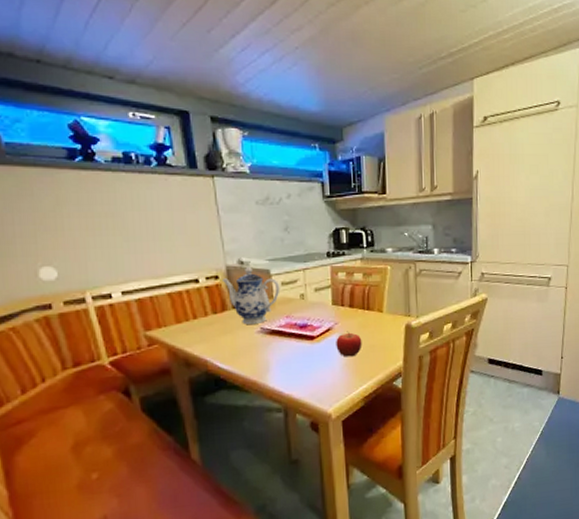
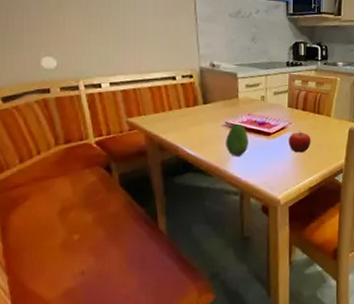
teapot: present [221,267,280,324] -> none [195,70,245,118]
fruit: none [262,328,289,367] -> present [226,123,248,156]

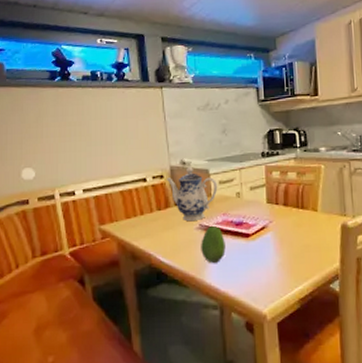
teapot: none [195,70,245,118] -> present [166,167,218,221]
fruit: present [288,130,311,153] -> none [270,230,297,256]

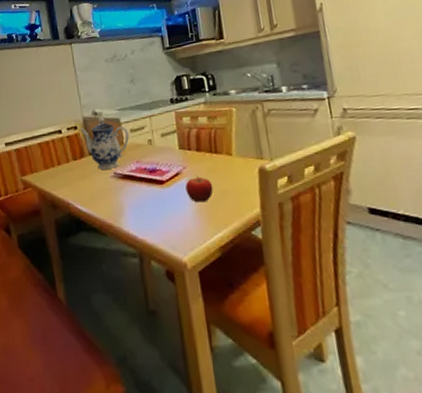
fruit: present [201,225,226,263] -> none [116,173,141,211]
fruit: none [270,230,297,256] -> present [185,175,214,203]

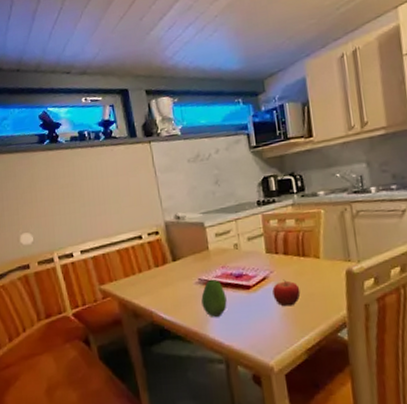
teapot: present [79,117,130,169] -> none [161,221,215,276]
fruit: none [116,173,141,211] -> present [201,279,227,317]

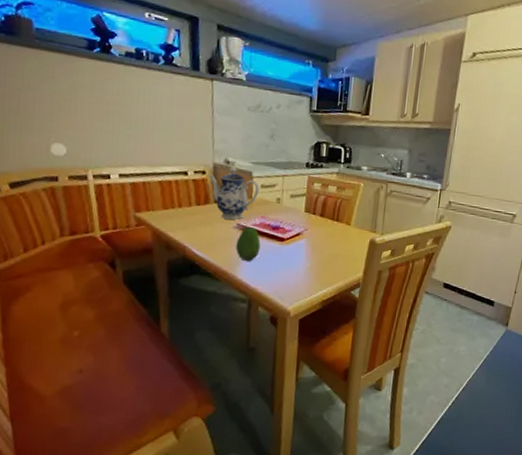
teapot: none [161,221,215,276] -> present [207,167,260,220]
fruit: present [272,279,301,307] -> none [303,238,328,263]

